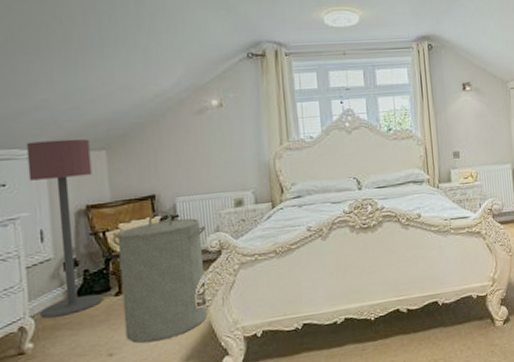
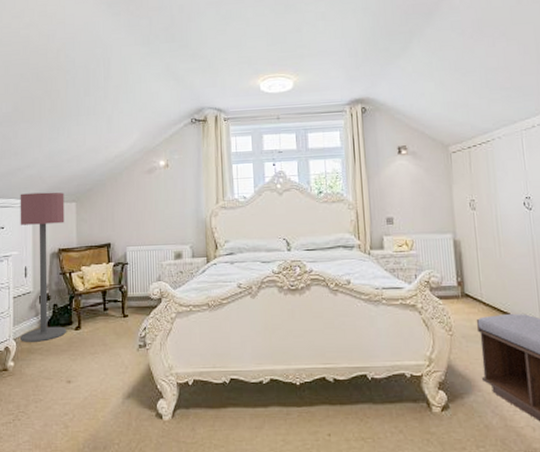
laundry hamper: present [112,210,207,344] -> none [76,257,149,376]

